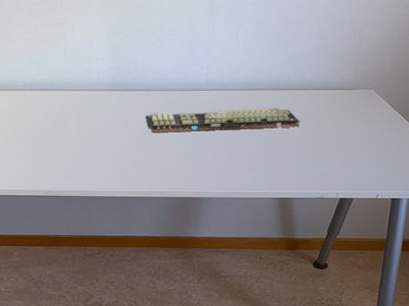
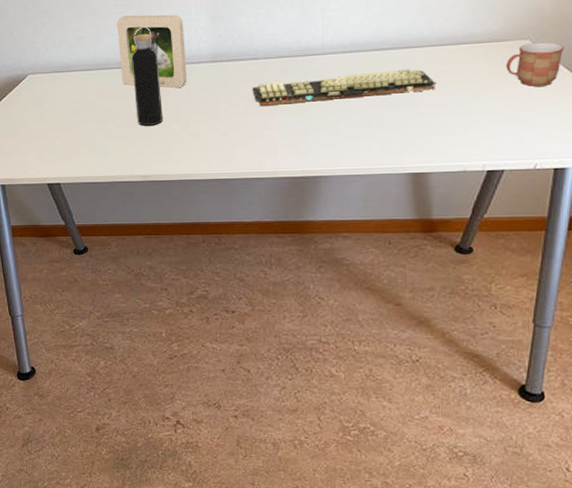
picture frame: none [23,43,87,112] -> present [116,14,187,89]
water bottle: none [36,53,64,145] -> present [131,26,163,126]
mug: none [356,92,401,129] -> present [507,42,565,86]

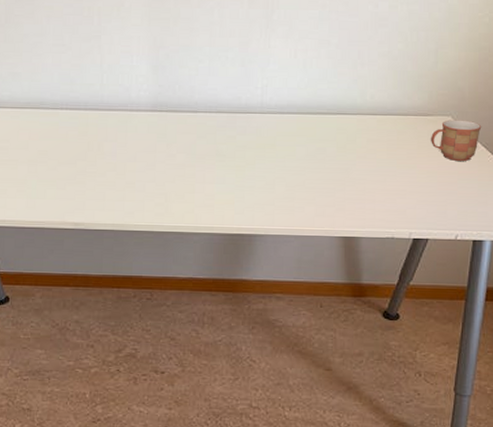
picture frame: present [116,14,187,89] -> none [54,56,125,135]
water bottle: present [131,26,163,126] -> none [68,69,98,171]
keyboard: present [253,69,438,106] -> none [191,134,369,160]

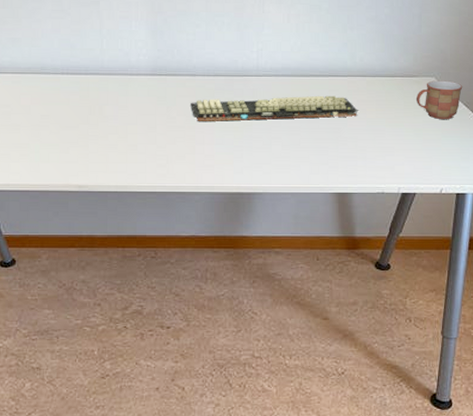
keyboard: none [191,134,369,160] -> present [191,95,359,121]

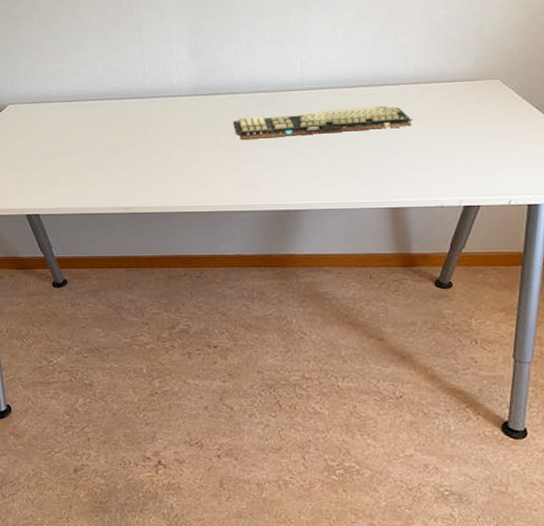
mug: present [417,80,463,119] -> none [479,82,534,125]

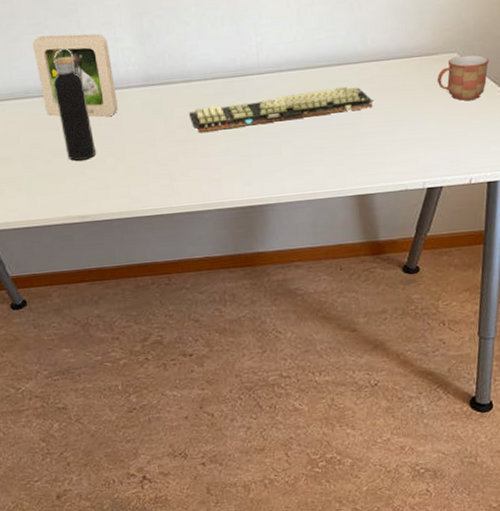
picture frame: none [97,48,168,121] -> present [32,33,118,118]
water bottle: none [113,59,144,158] -> present [53,48,96,161]
mug: none [479,82,534,125] -> present [437,55,490,101]

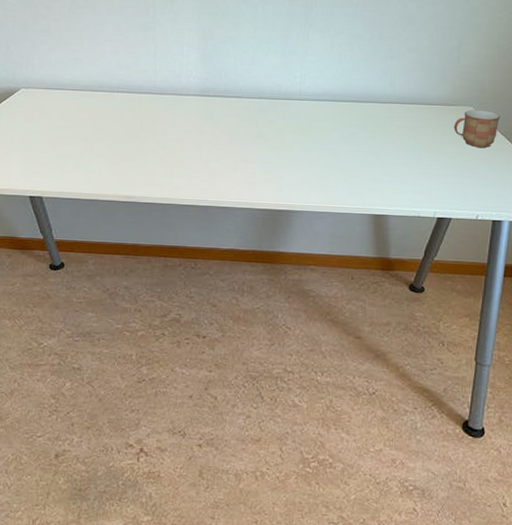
picture frame: present [32,33,118,118] -> none [112,44,176,117]
water bottle: present [53,48,96,161] -> none [123,56,150,149]
keyboard: present [189,86,375,132] -> none [235,120,397,142]

